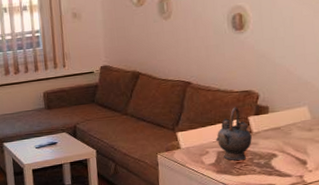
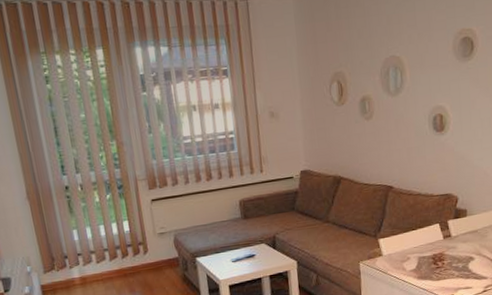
teapot: present [215,107,252,160] -> none [416,211,451,265]

